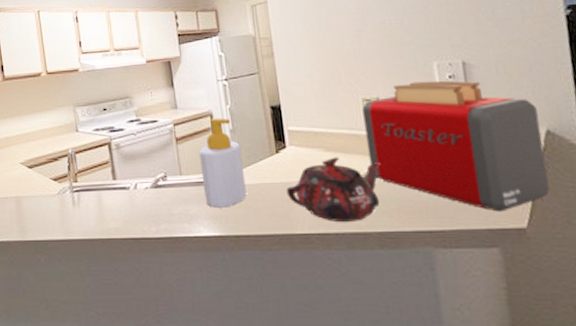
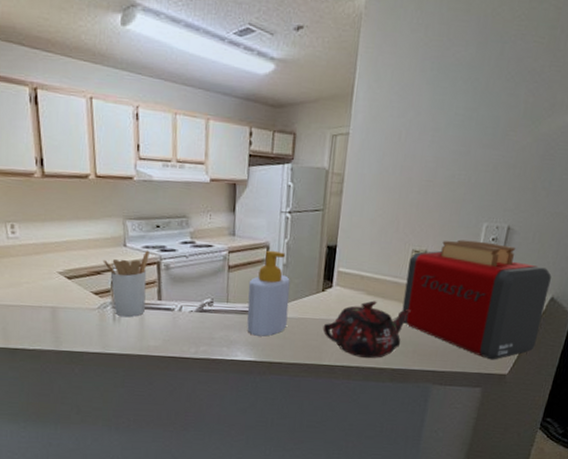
utensil holder: none [58,132,101,201] -> present [102,250,150,318]

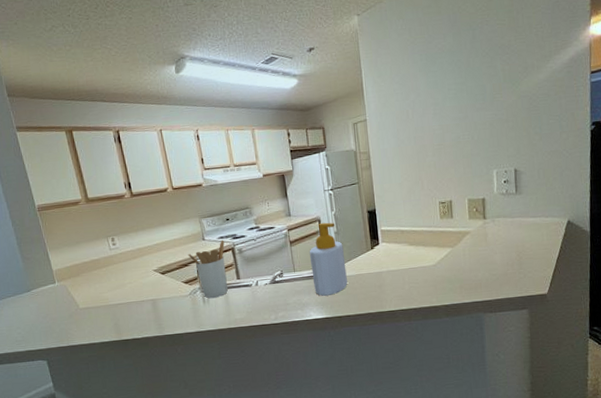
teapot: present [322,300,411,359] -> none [378,249,450,300]
toaster: present [402,239,552,360] -> none [438,184,565,284]

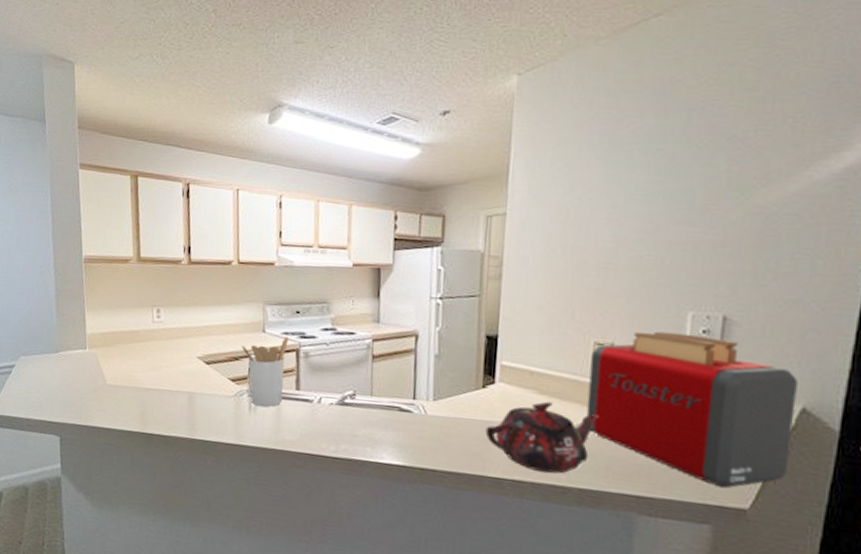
soap bottle: present [309,222,348,296] -> none [394,339,444,438]
teapot: none [378,249,450,300] -> present [485,401,599,474]
toaster: none [438,184,565,284] -> present [586,331,798,489]

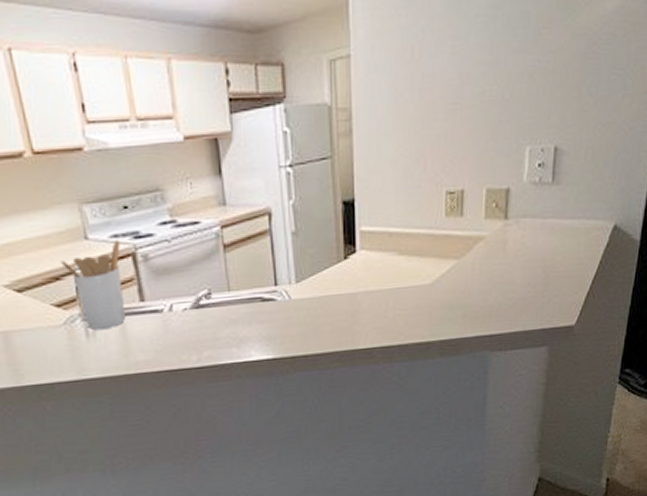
teapot: present [485,401,599,474] -> none [351,261,454,334]
toaster: present [586,331,798,489] -> none [443,169,611,311]

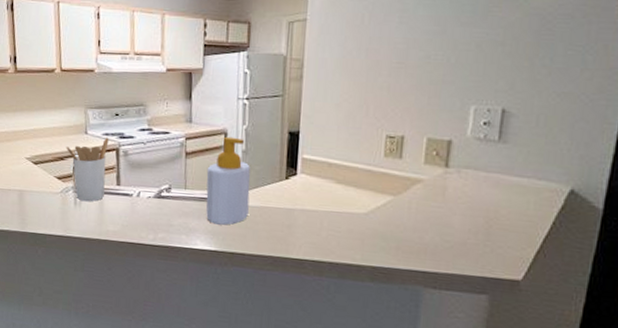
soap bottle: none [252,216,307,327] -> present [206,136,250,225]

